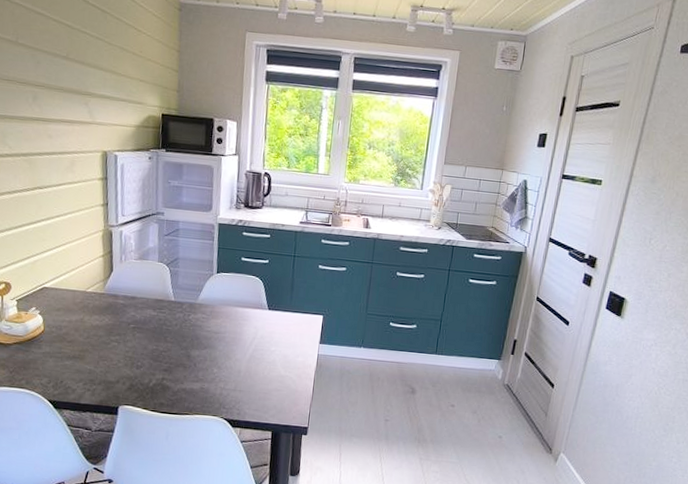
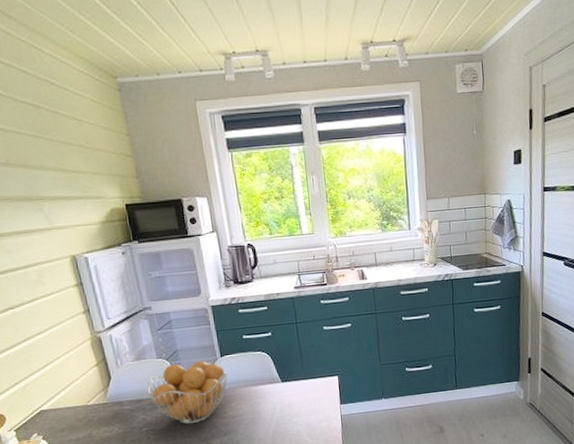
fruit basket: none [142,270,220,331] -> present [146,360,228,425]

